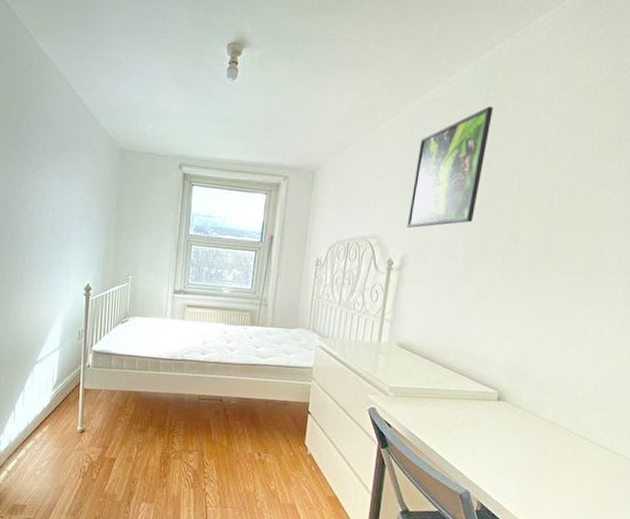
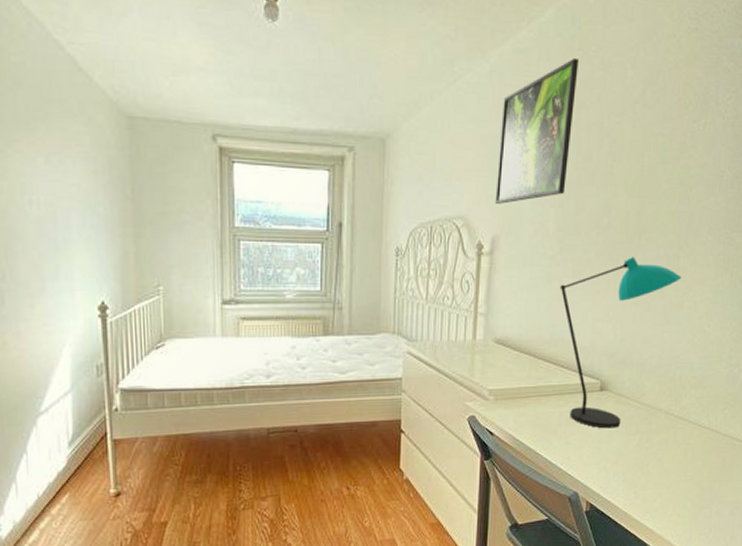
desk lamp: none [463,280,588,437] -> present [560,256,682,429]

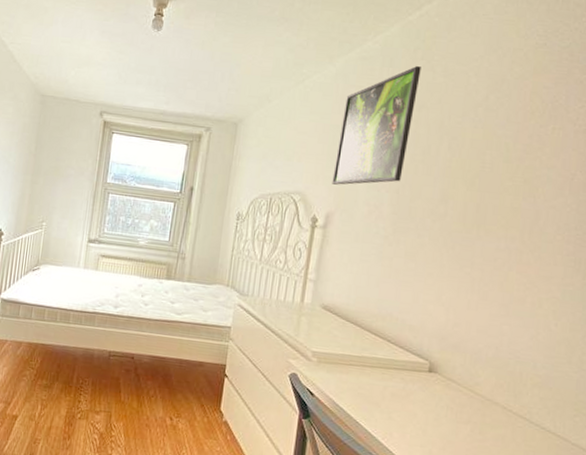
desk lamp: present [560,256,682,429] -> none [391,245,525,413]

